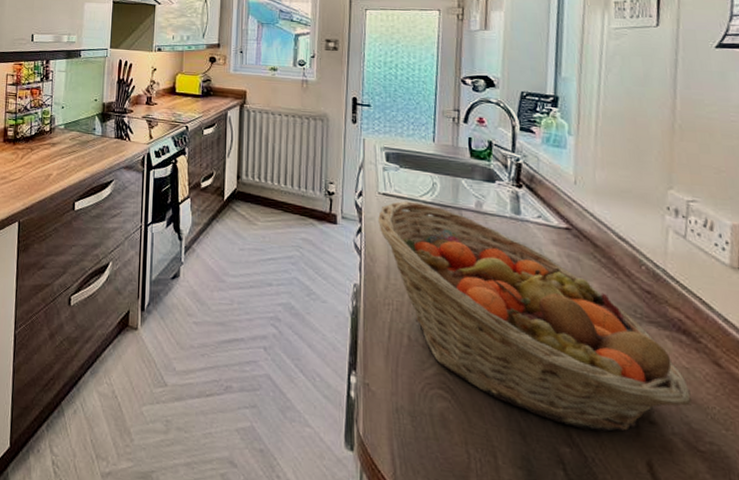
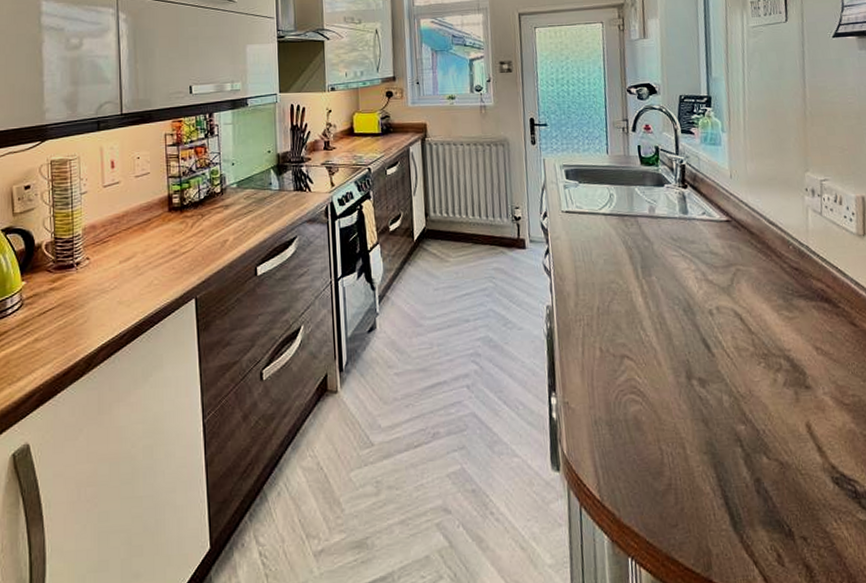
fruit basket: present [378,201,692,432] -> none [563,215,836,406]

